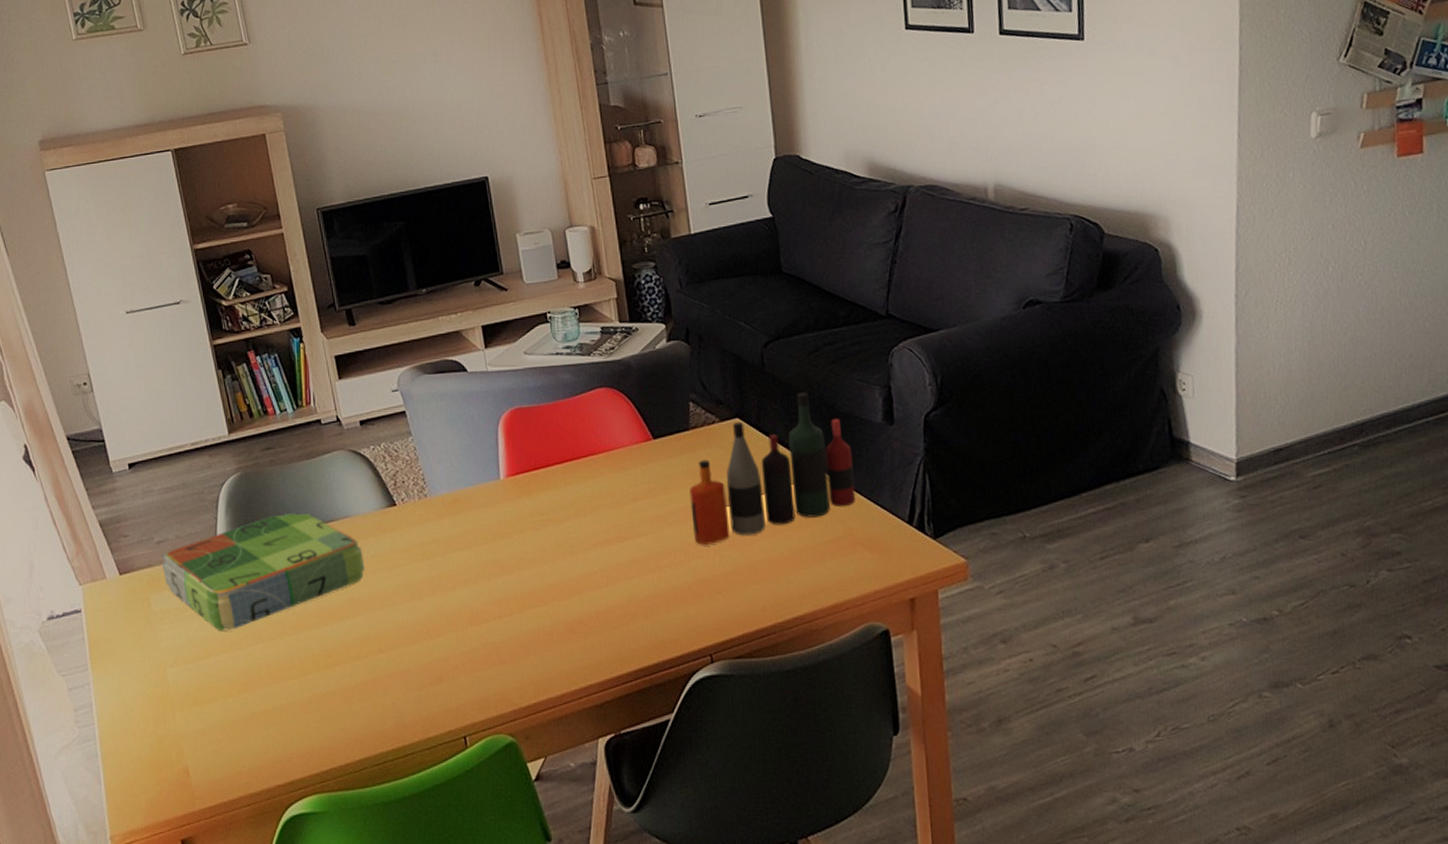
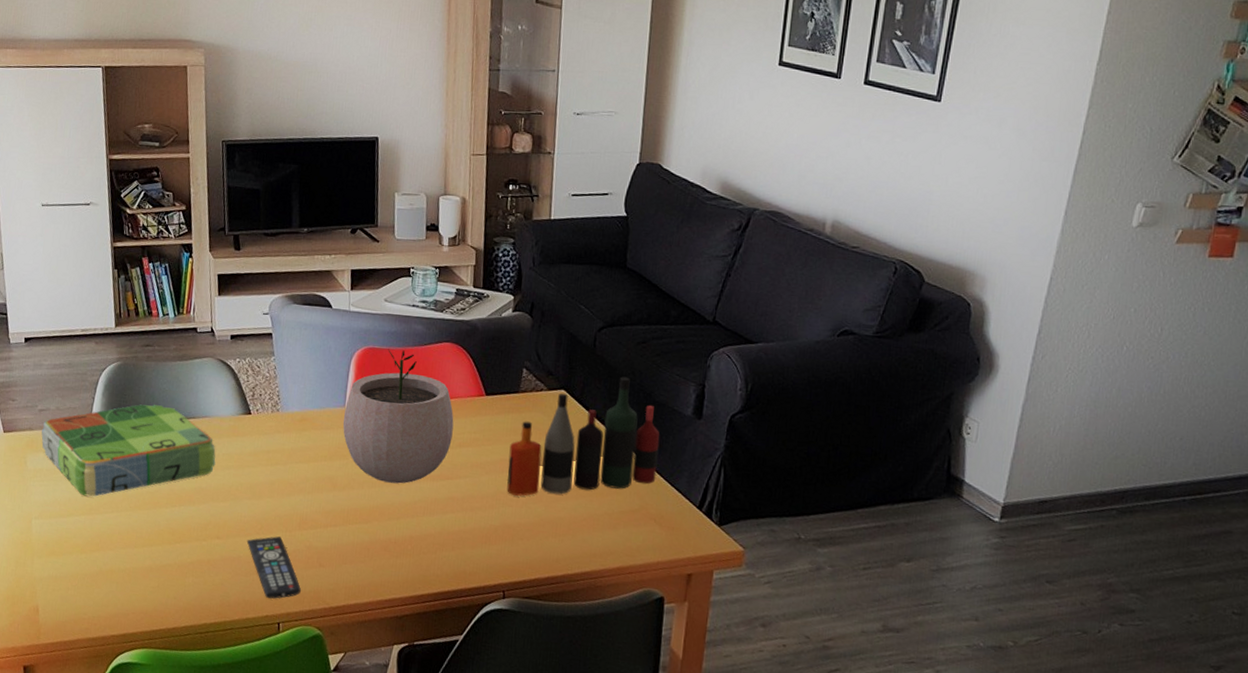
remote control: none [413,638,484,712] -> present [246,536,301,599]
plant pot: none [499,405,625,556] -> present [342,349,454,484]

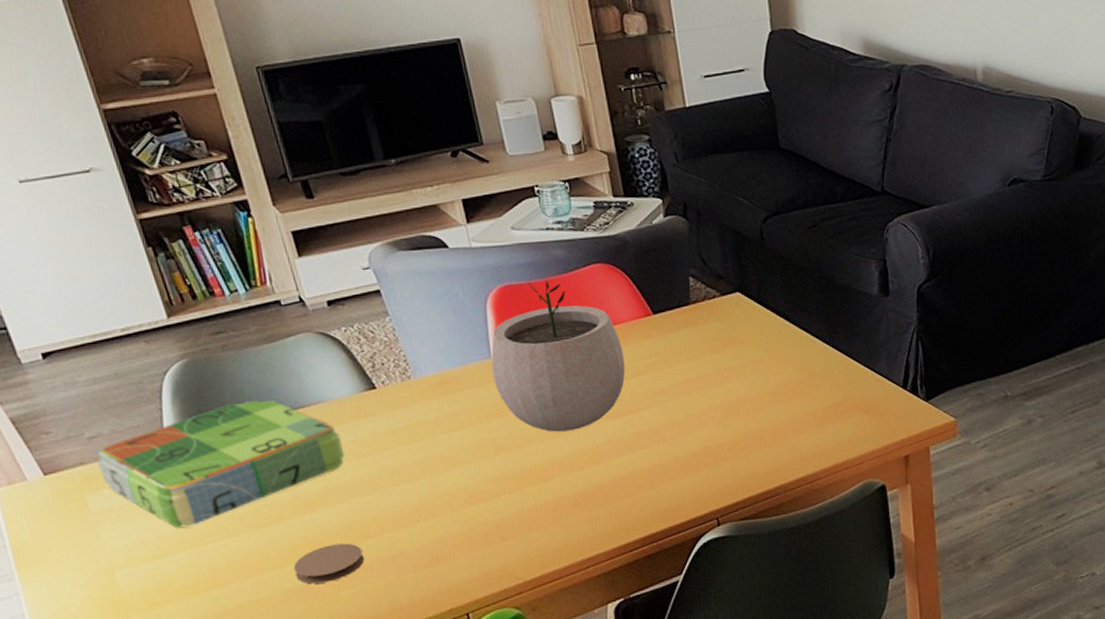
coaster: none [156,536,211,568] -> present [293,543,365,584]
remote control: present [246,536,301,599] -> none [406,519,486,591]
bottle collection: present [507,376,660,496] -> none [692,266,854,416]

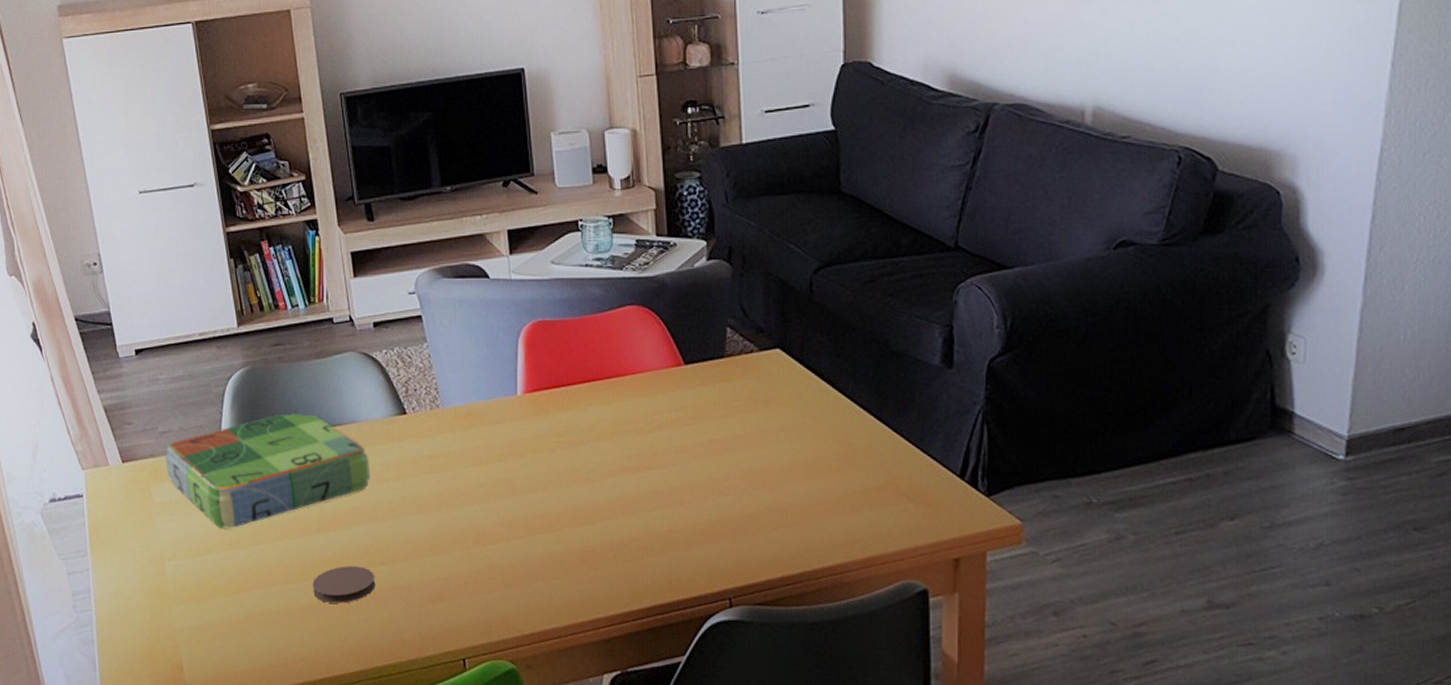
plant pot: present [491,281,626,432] -> none [516,320,649,481]

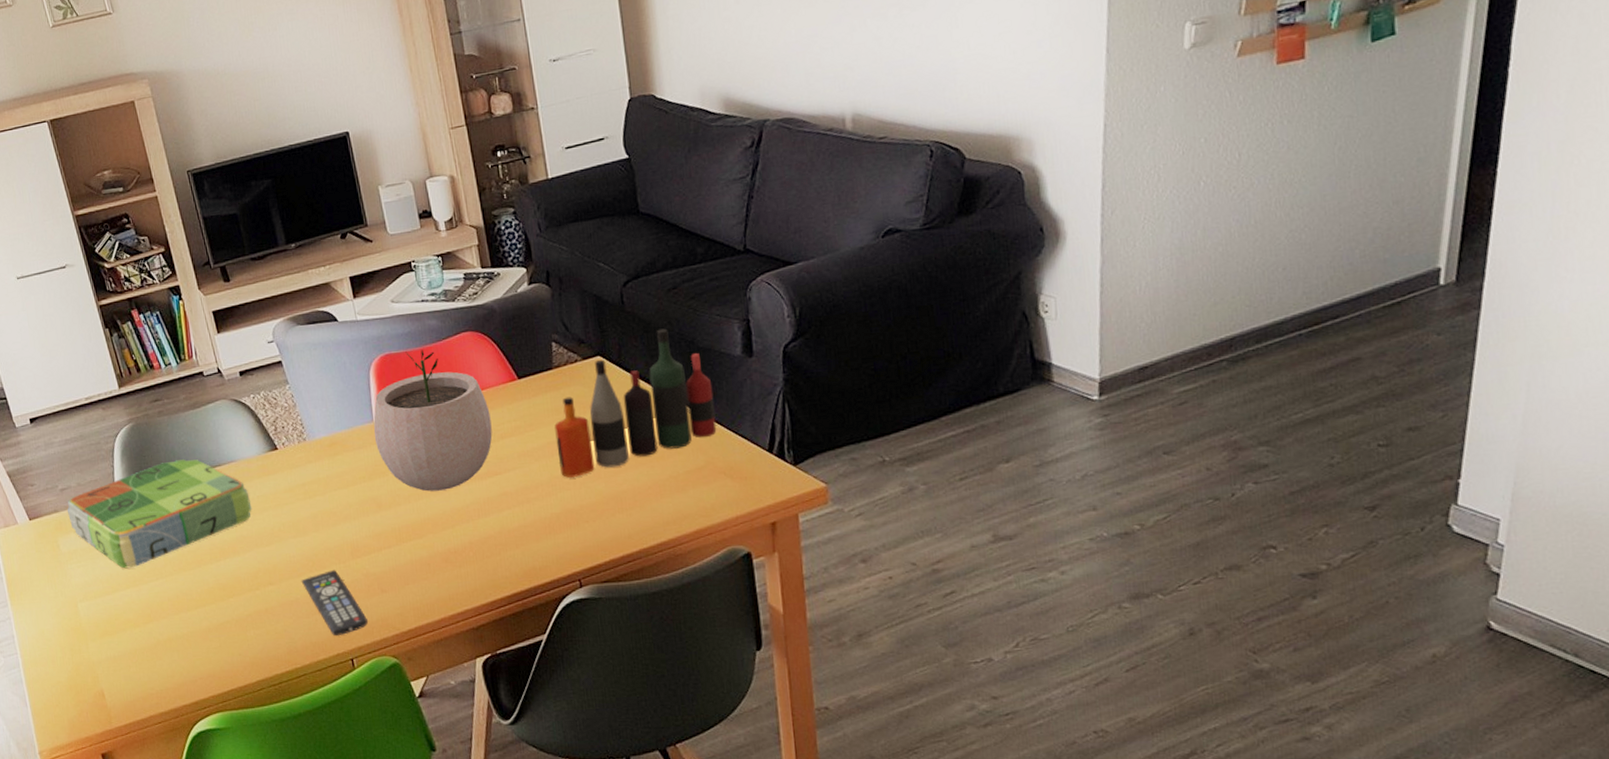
coaster: present [312,566,376,604] -> none [211,588,267,624]
remote control: none [416,556,486,632] -> present [301,570,368,637]
plant pot: none [516,320,649,481] -> present [373,350,493,492]
bottle collection: none [720,325,903,482] -> present [554,328,717,478]

